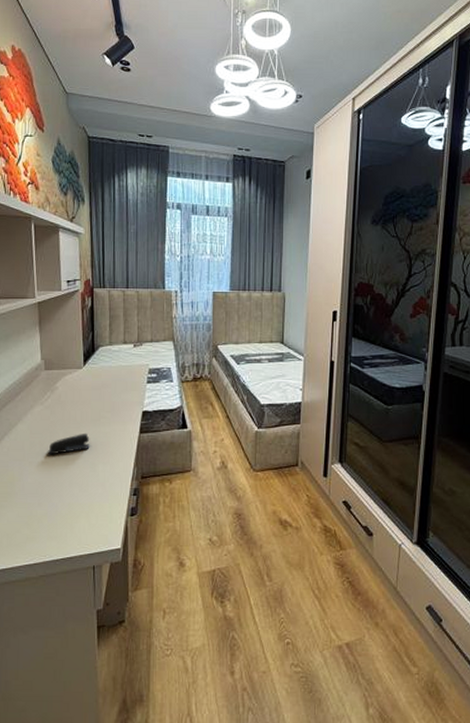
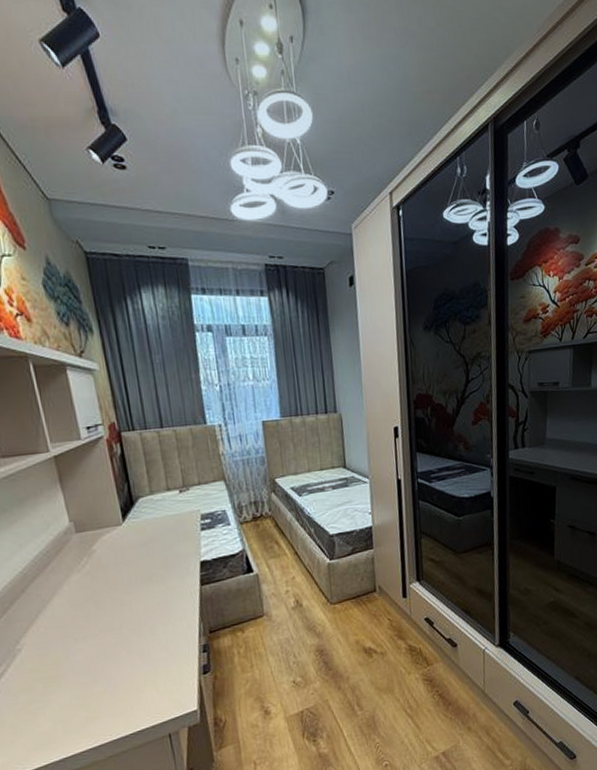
stapler: present [47,433,90,455] -> none [94,595,145,627]

